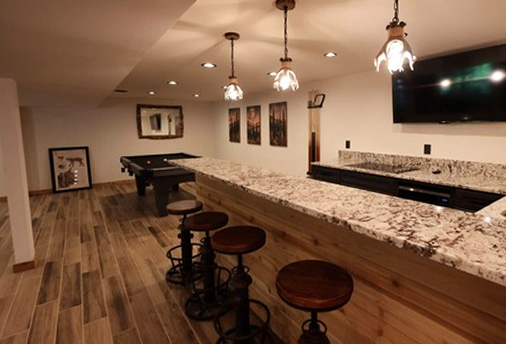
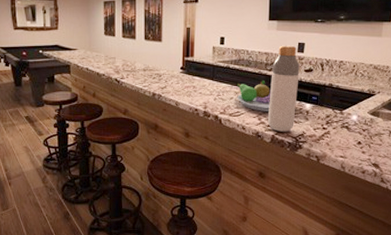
fruit bowl: none [365,184,401,216] -> present [237,81,271,112]
bottle: none [398,147,428,236] -> present [267,45,300,132]

